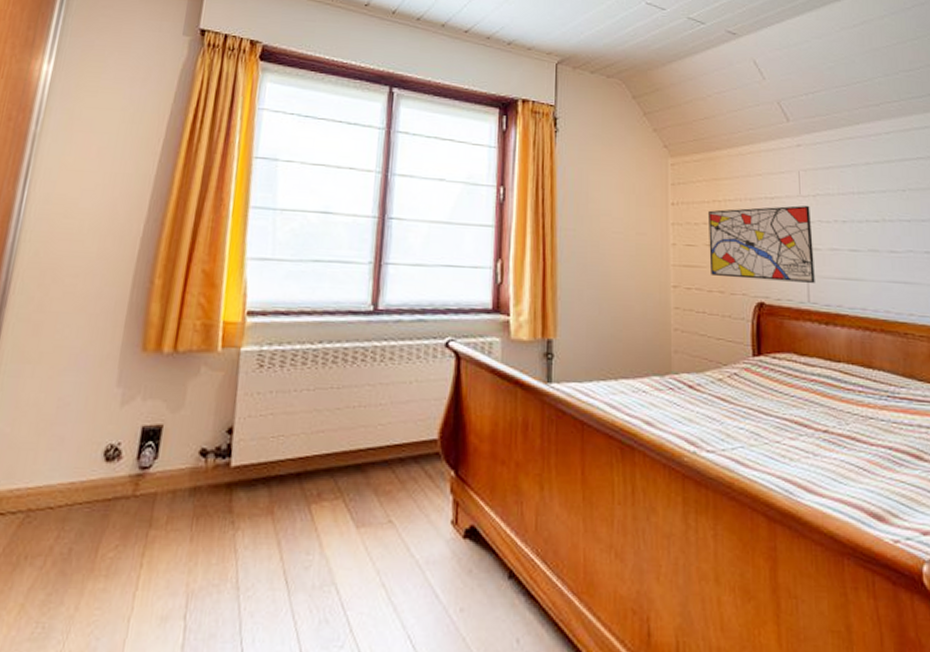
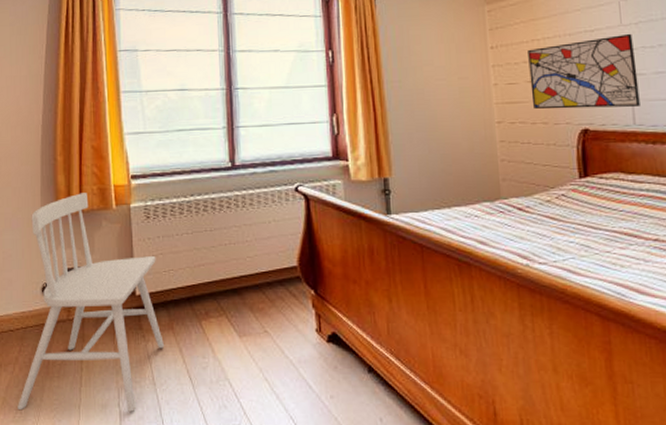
chair: none [39,328,264,627] -> present [18,193,165,412]

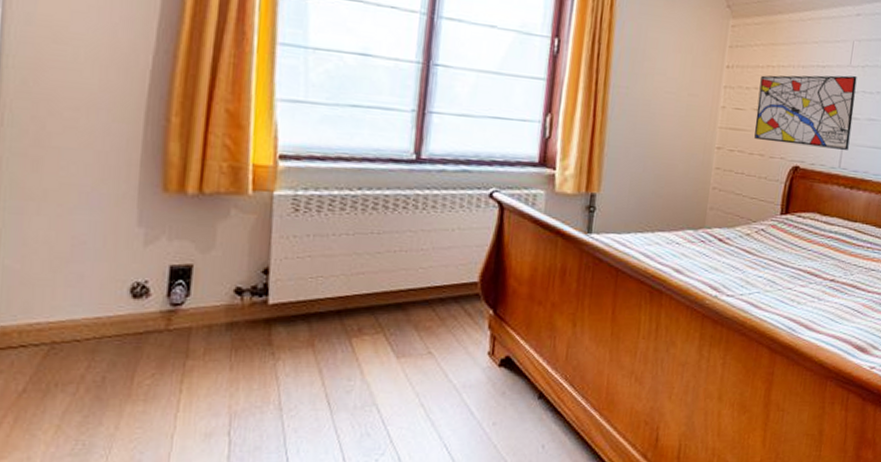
chair: present [18,193,165,412] -> none [79,169,302,441]

